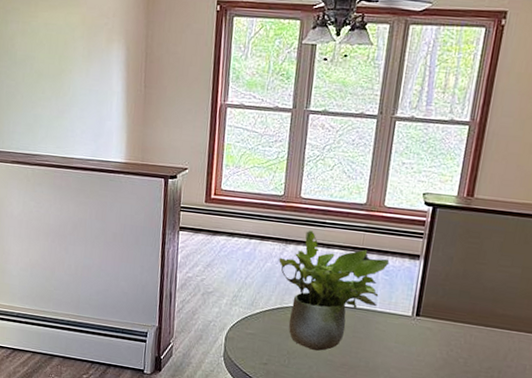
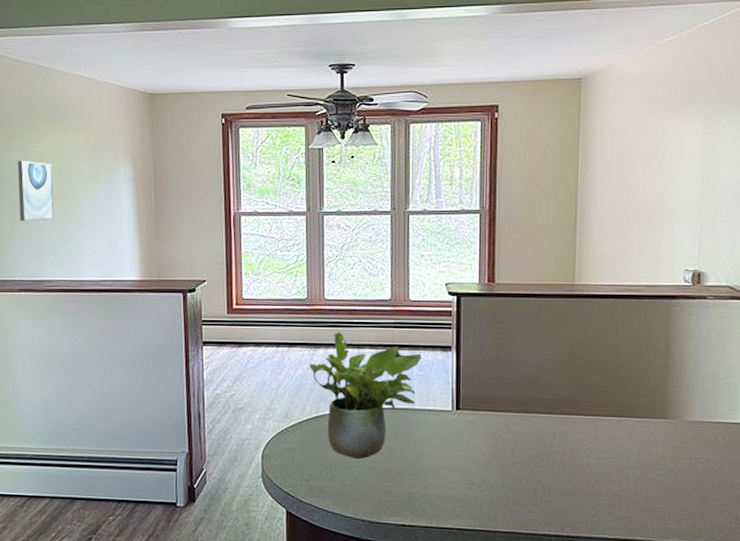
wall art: none [15,35,49,97] -> present [18,161,54,222]

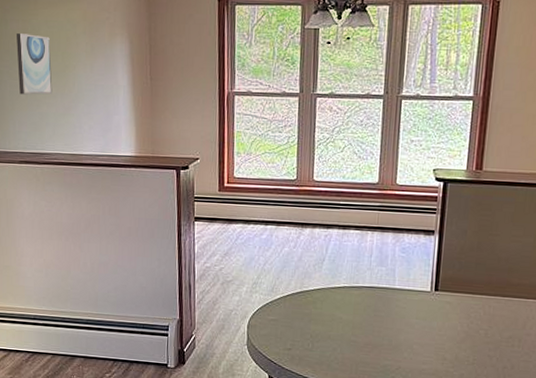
potted plant: present [309,332,422,460] -> none [296,213,405,333]

